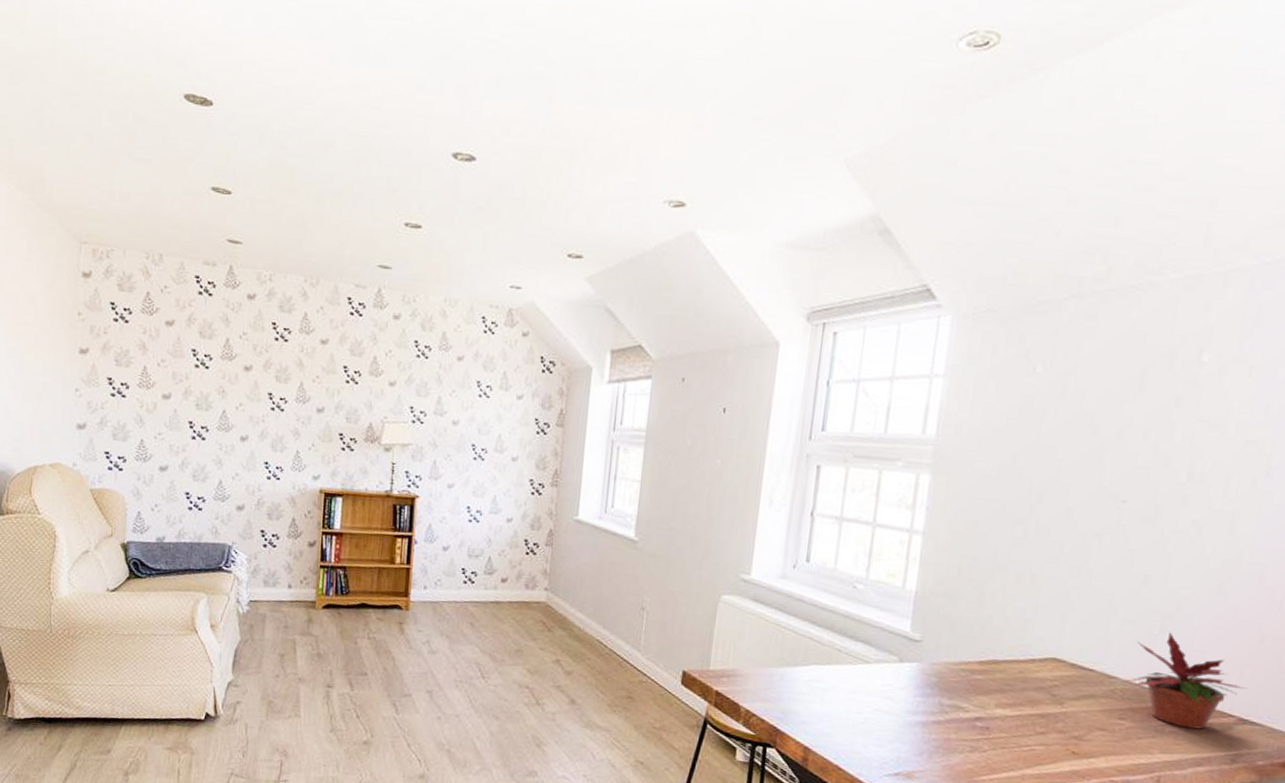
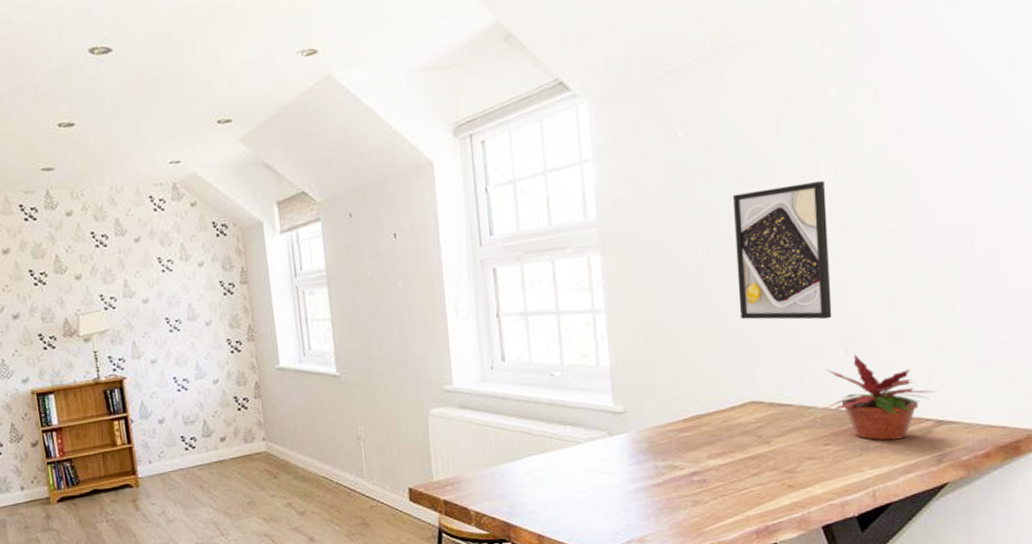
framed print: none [1061,442,1177,591] -> present [732,180,832,320]

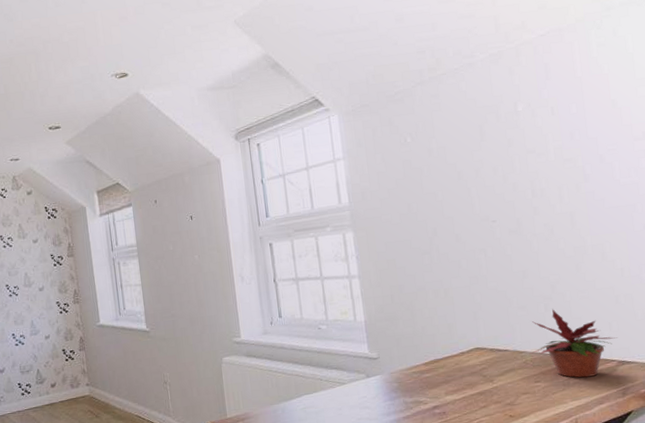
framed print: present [732,180,832,320] -> none [451,174,533,283]

